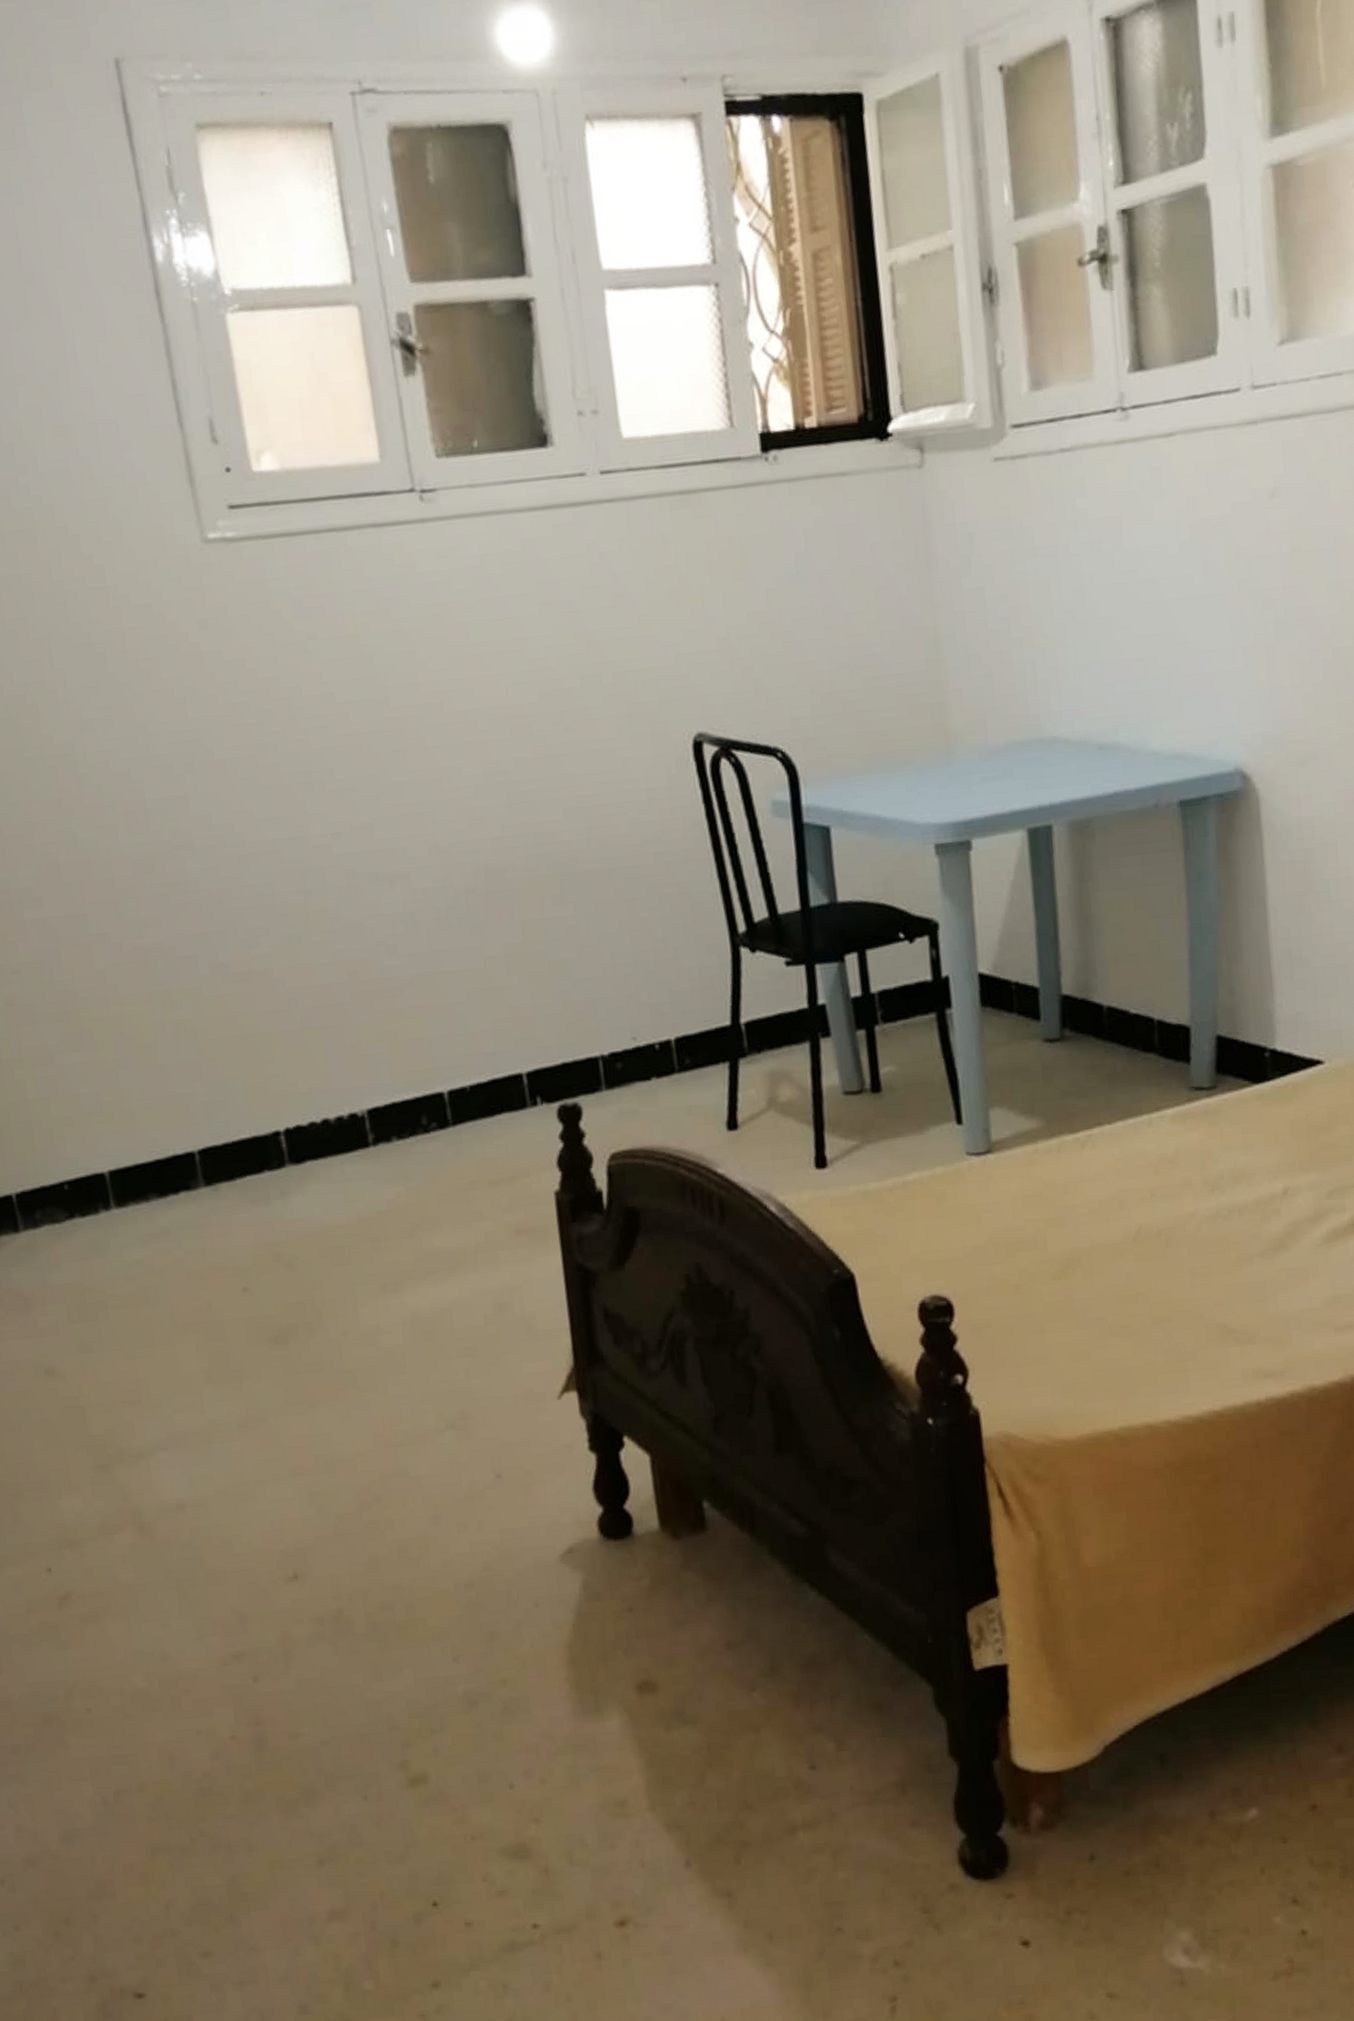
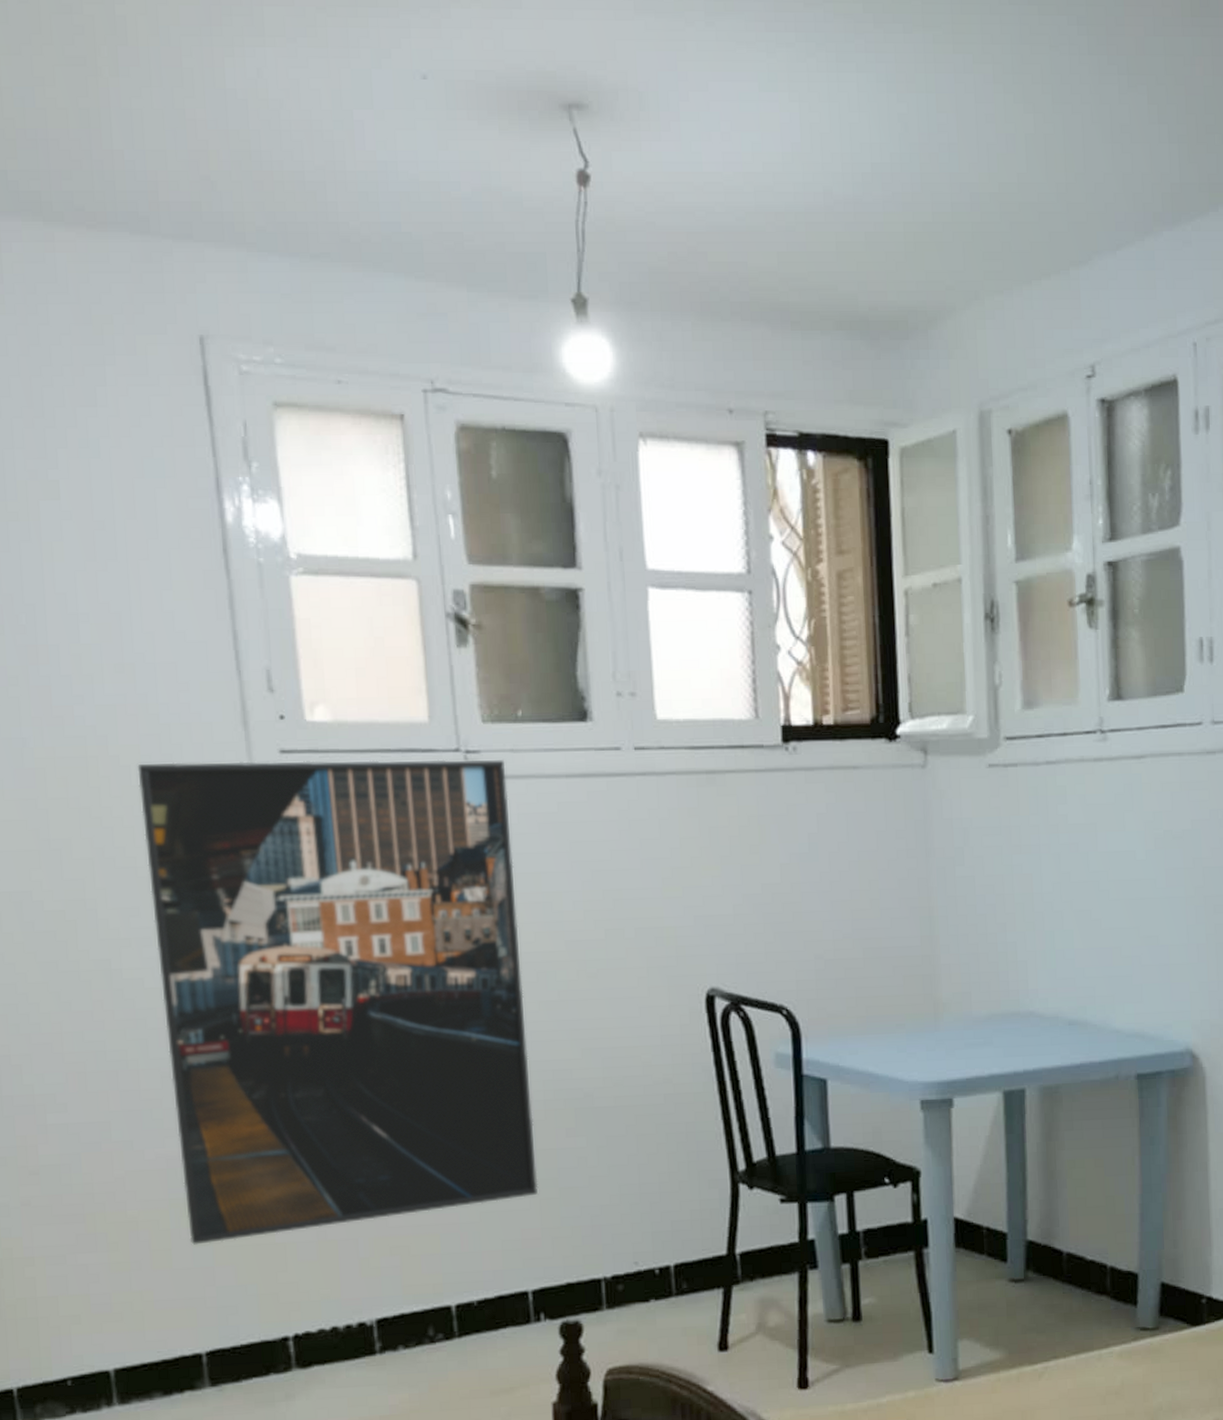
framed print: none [86,497,527,1039] -> present [137,759,539,1245]

